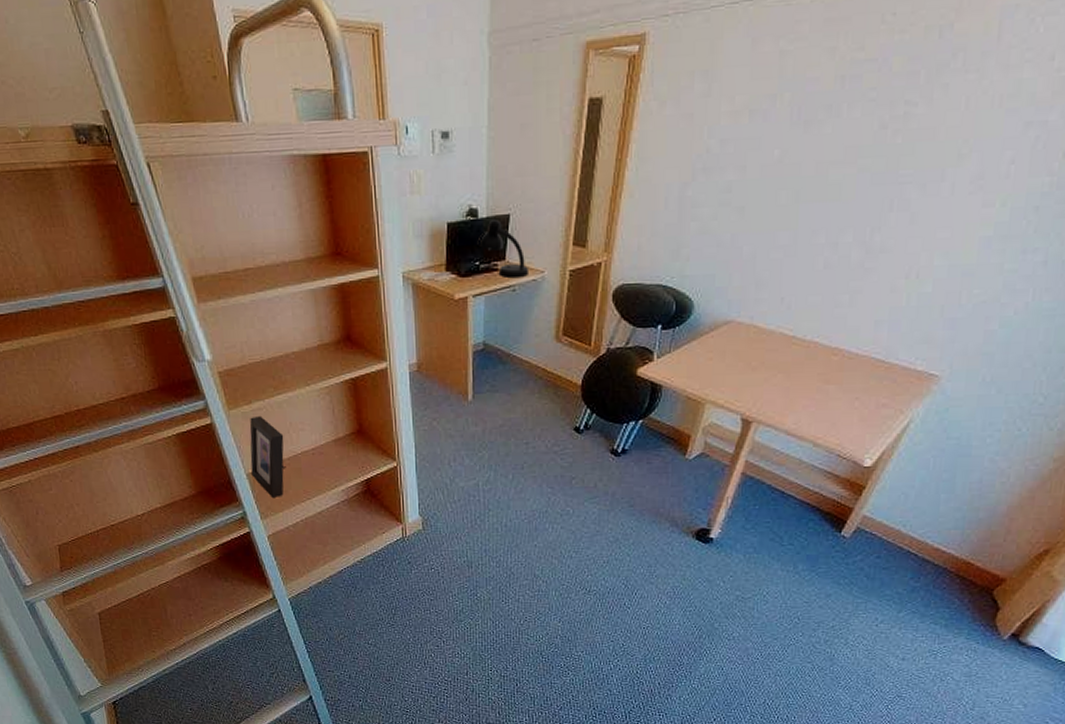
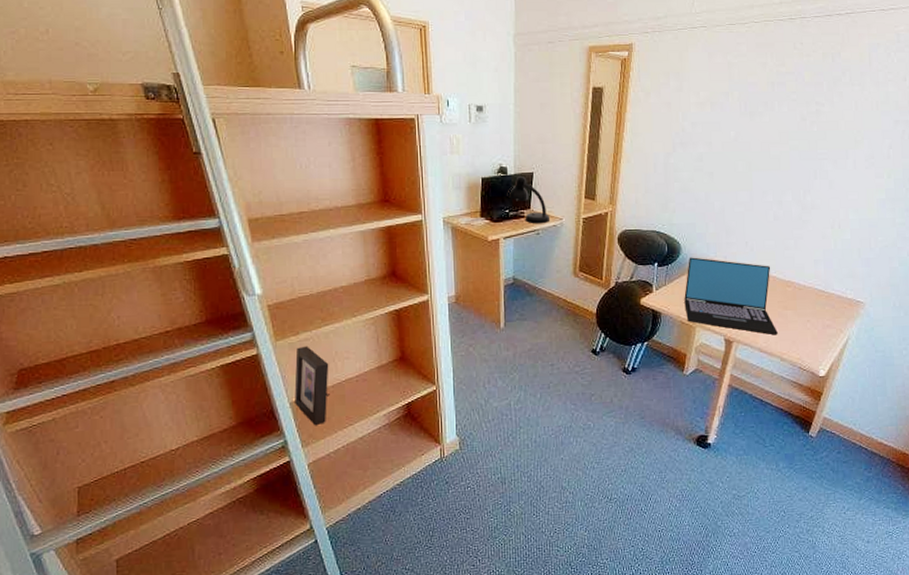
laptop: none [693,317,813,415] -> present [684,257,778,335]

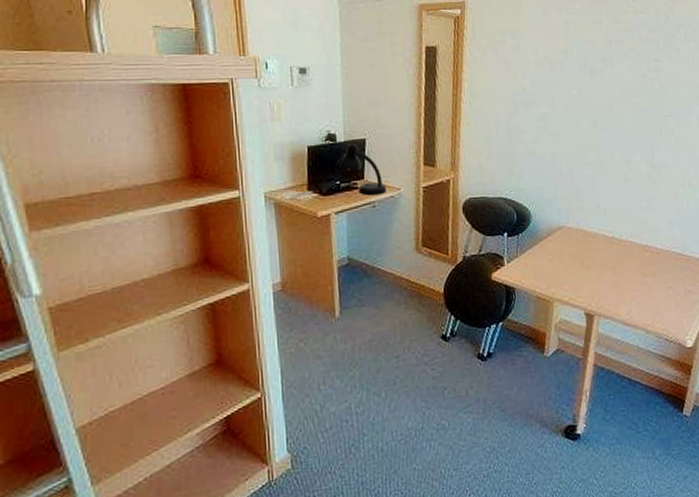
picture frame: present [294,346,330,426] -> none [82,354,128,456]
laptop: present [684,257,778,335] -> none [538,224,640,306]

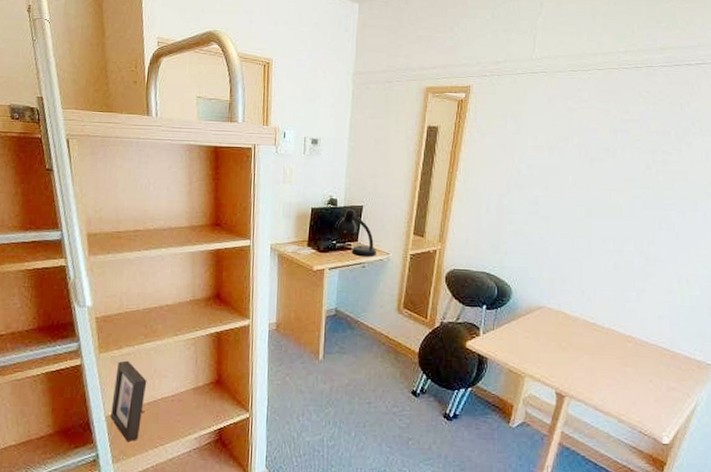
picture frame: none [82,354,128,456] -> present [110,360,147,443]

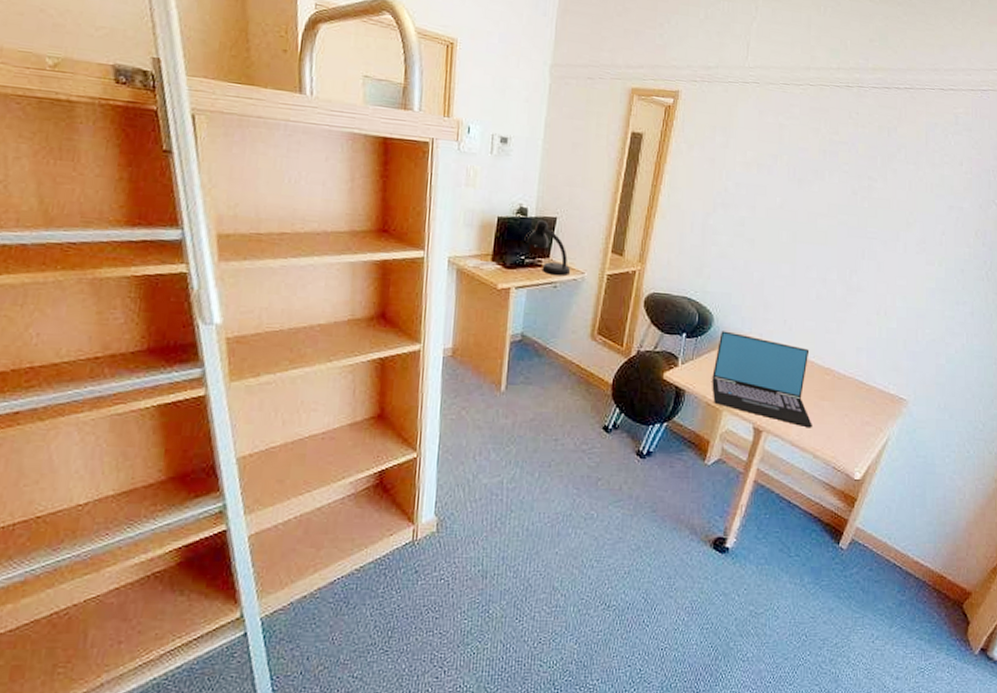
picture frame: present [110,360,147,443] -> none [243,390,292,489]
laptop: none [513,302,616,394] -> present [712,331,812,428]

